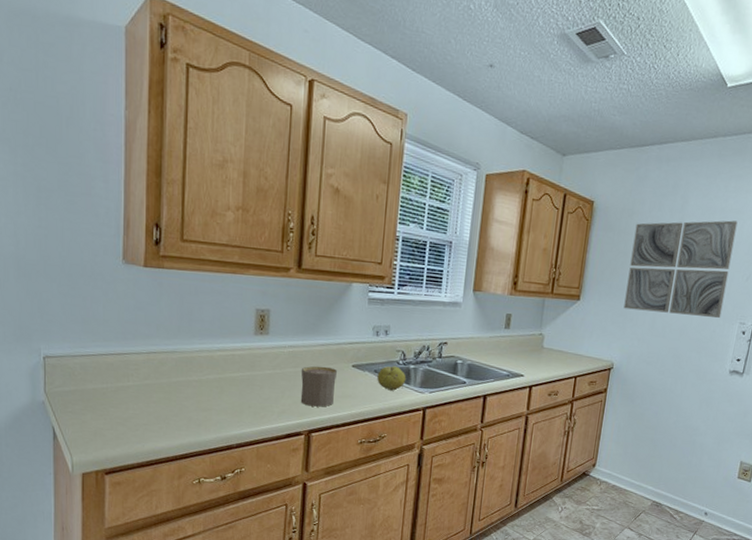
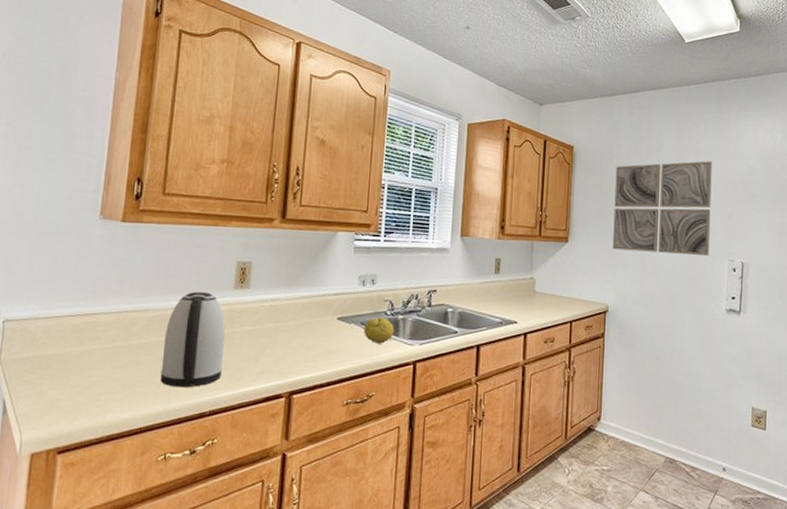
kettle: none [190,336,248,423] -> present [160,291,226,388]
cup: present [300,365,338,407] -> none [281,319,322,365]

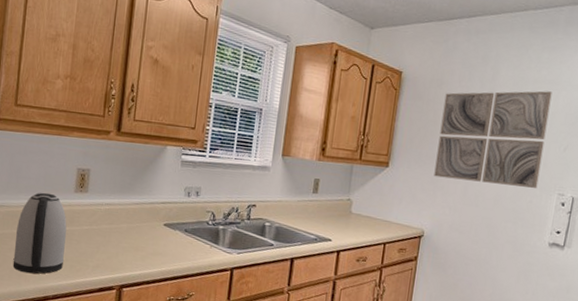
fruit: present [364,317,395,344] -> none [187,226,215,250]

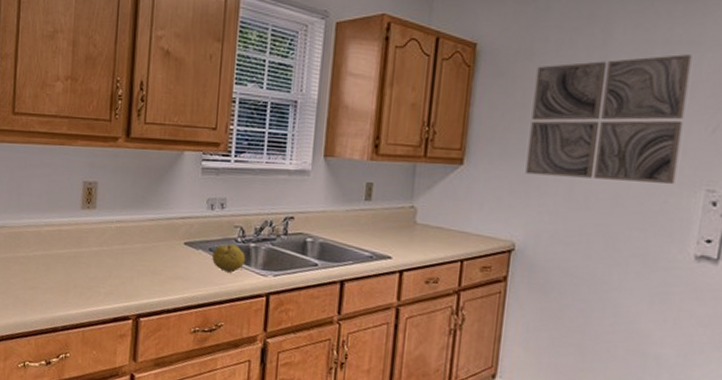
kettle: present [12,192,67,274] -> none [17,210,74,303]
fruit: none [187,226,215,250] -> present [212,244,246,273]

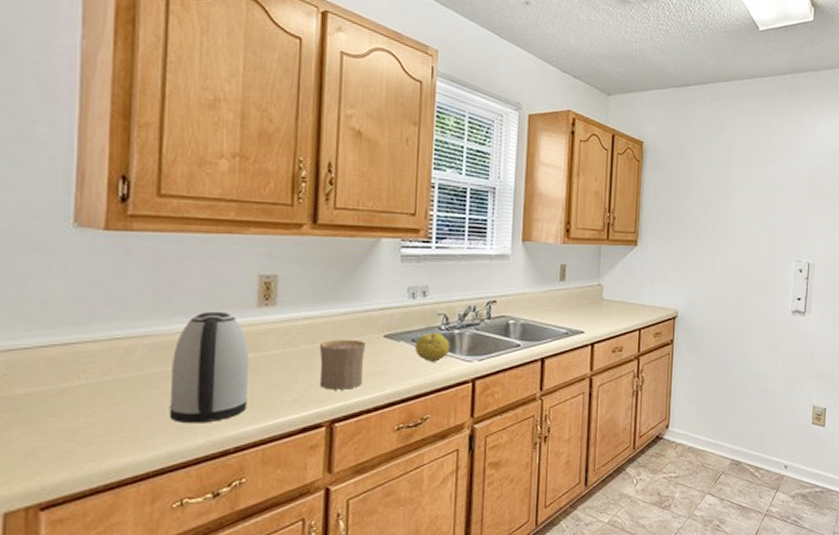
kettle: none [17,210,74,303] -> present [169,311,249,424]
cup: none [128,242,169,289] -> present [319,339,367,390]
wall art: present [525,54,692,184] -> none [682,158,783,257]

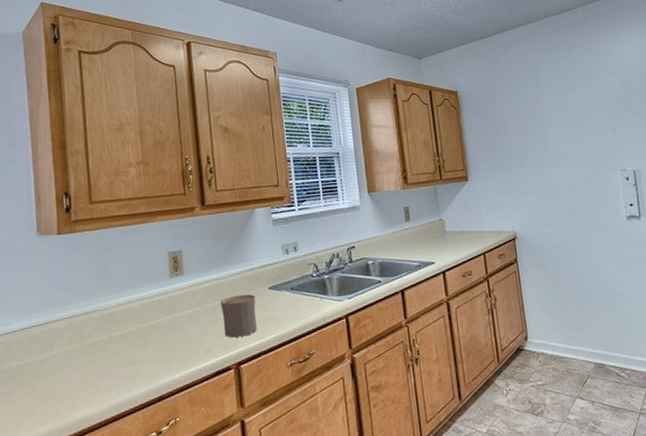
kettle: present [169,311,249,424] -> none [114,285,173,377]
fruit: present [415,332,451,362] -> none [294,279,323,305]

